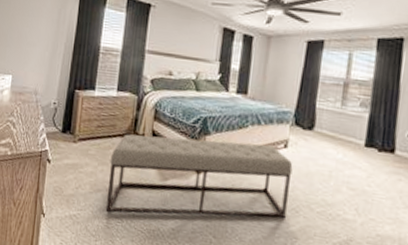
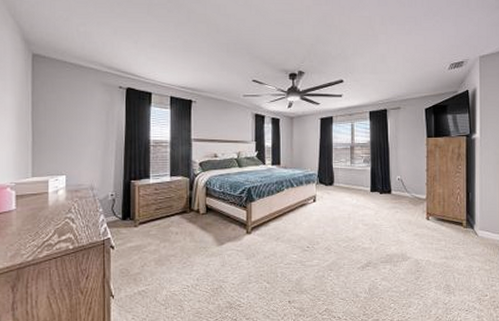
bench: present [105,134,293,218] -> none [171,202,322,282]

